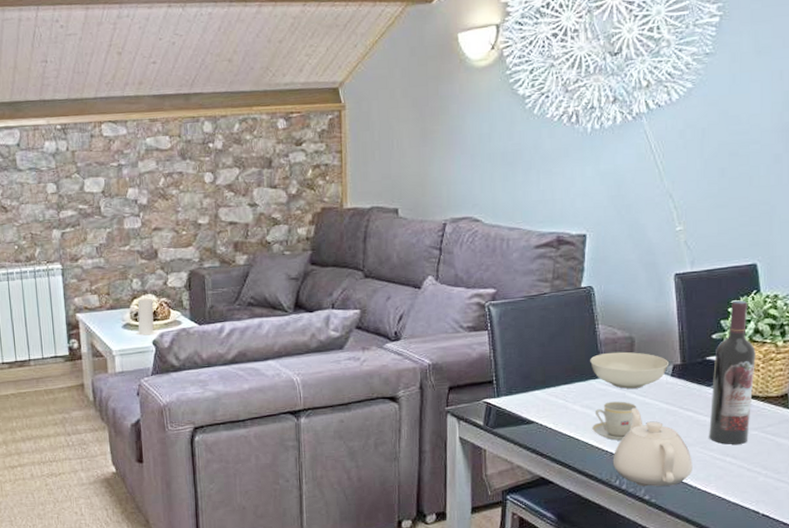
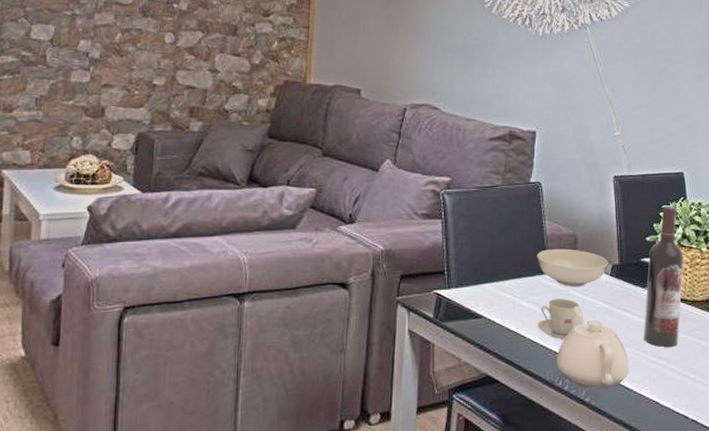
candle: present [136,298,157,336] -> none [69,158,94,200]

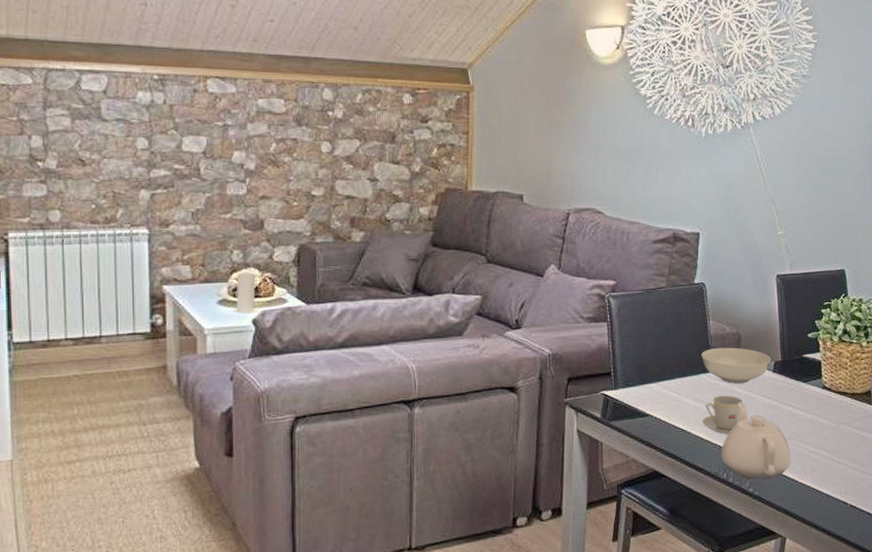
candle: none [69,158,94,200] -> present [233,272,258,314]
wine bottle: present [644,205,684,347] -> none [805,302,844,438]

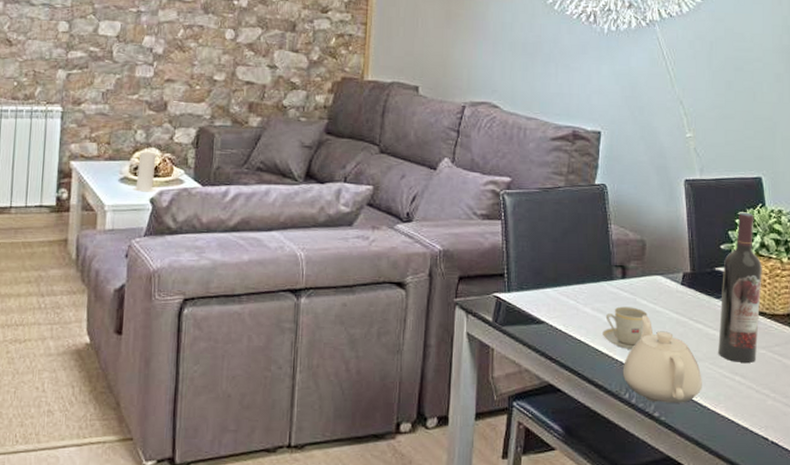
bowl: present [702,347,772,383] -> none [602,254,680,295]
wine bottle: none [805,302,844,438] -> present [718,212,762,363]

